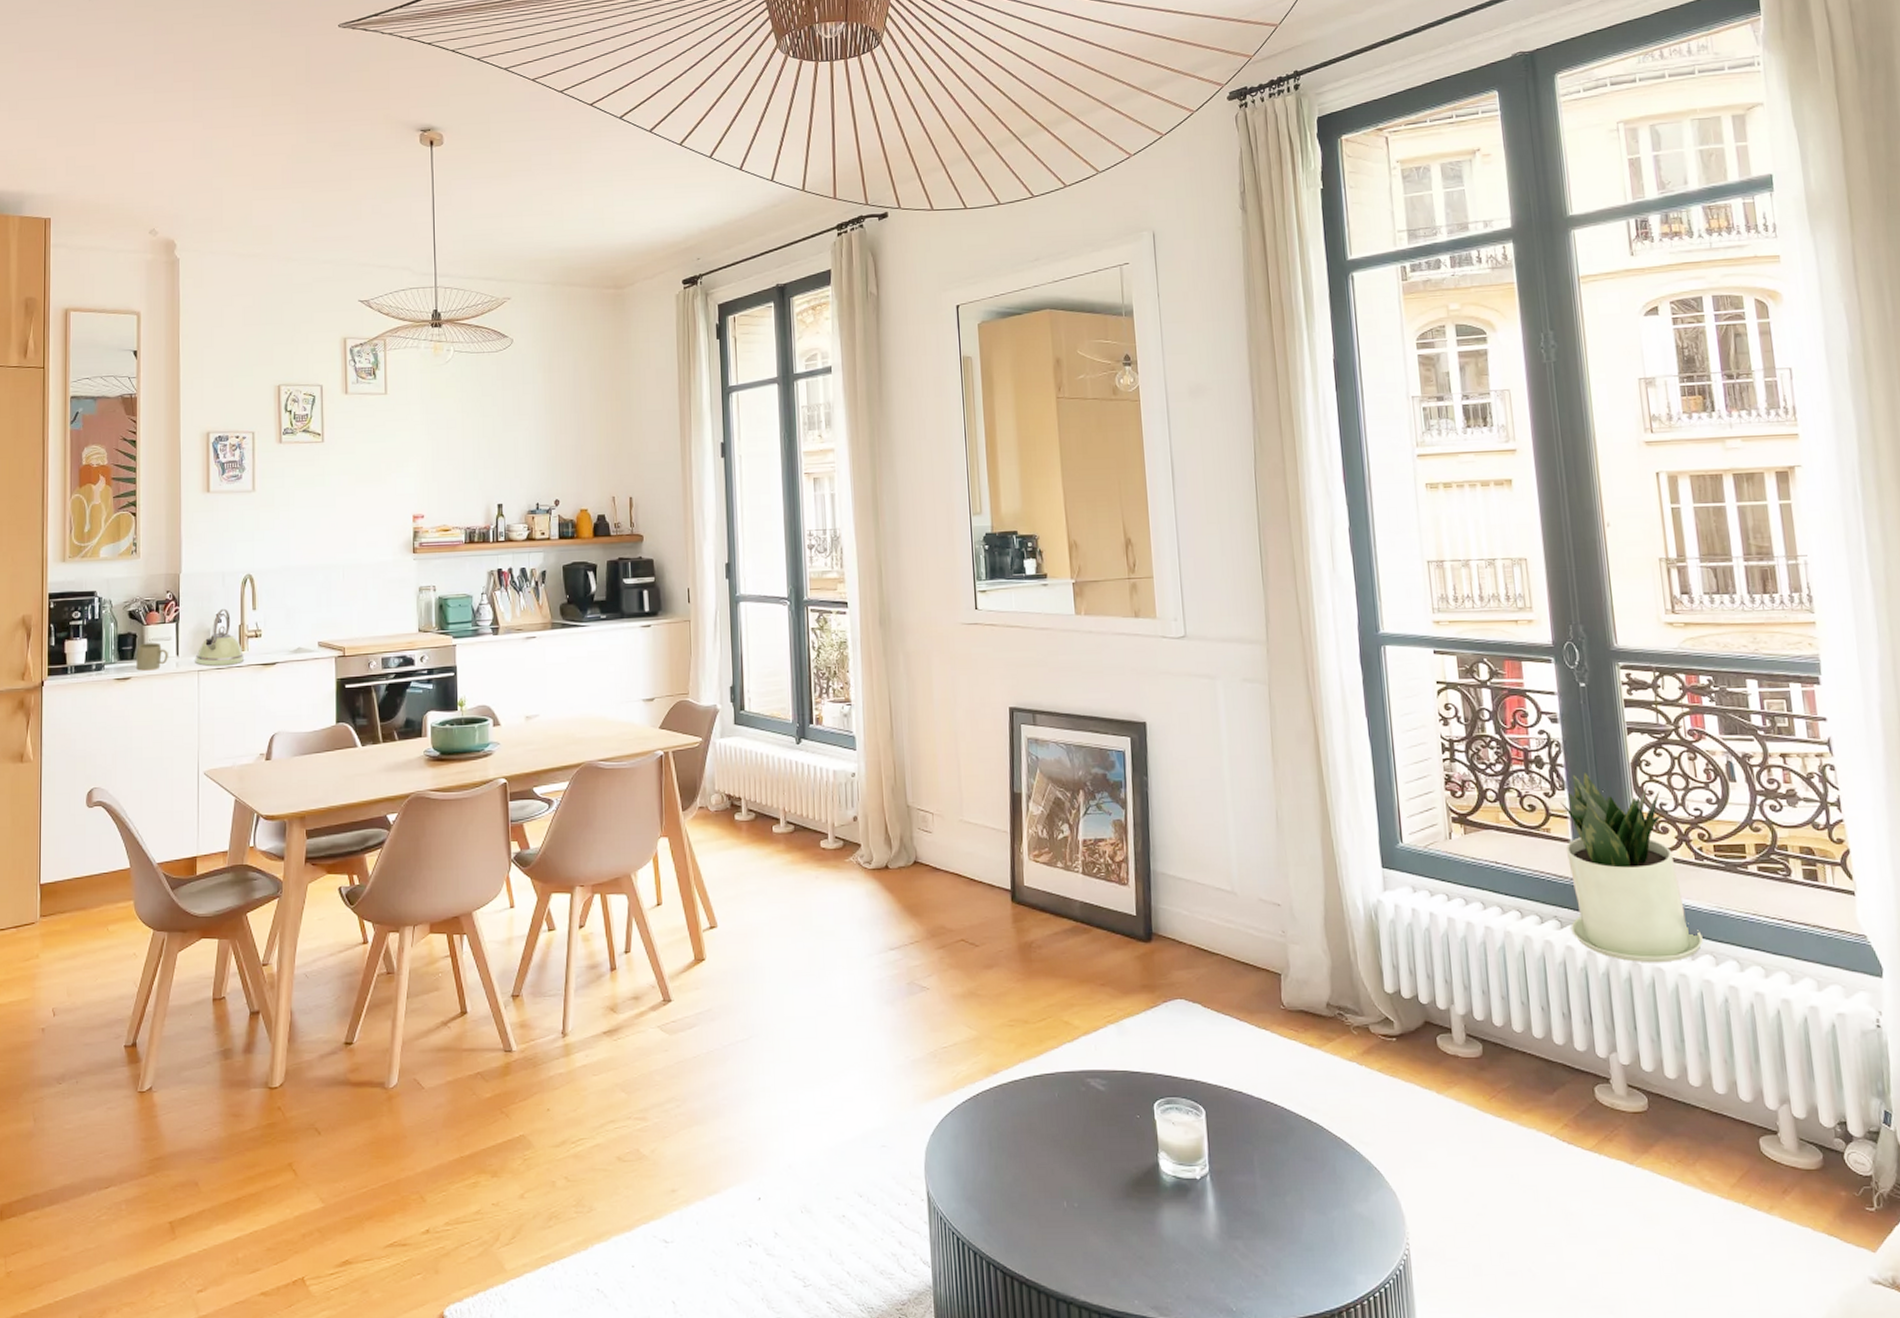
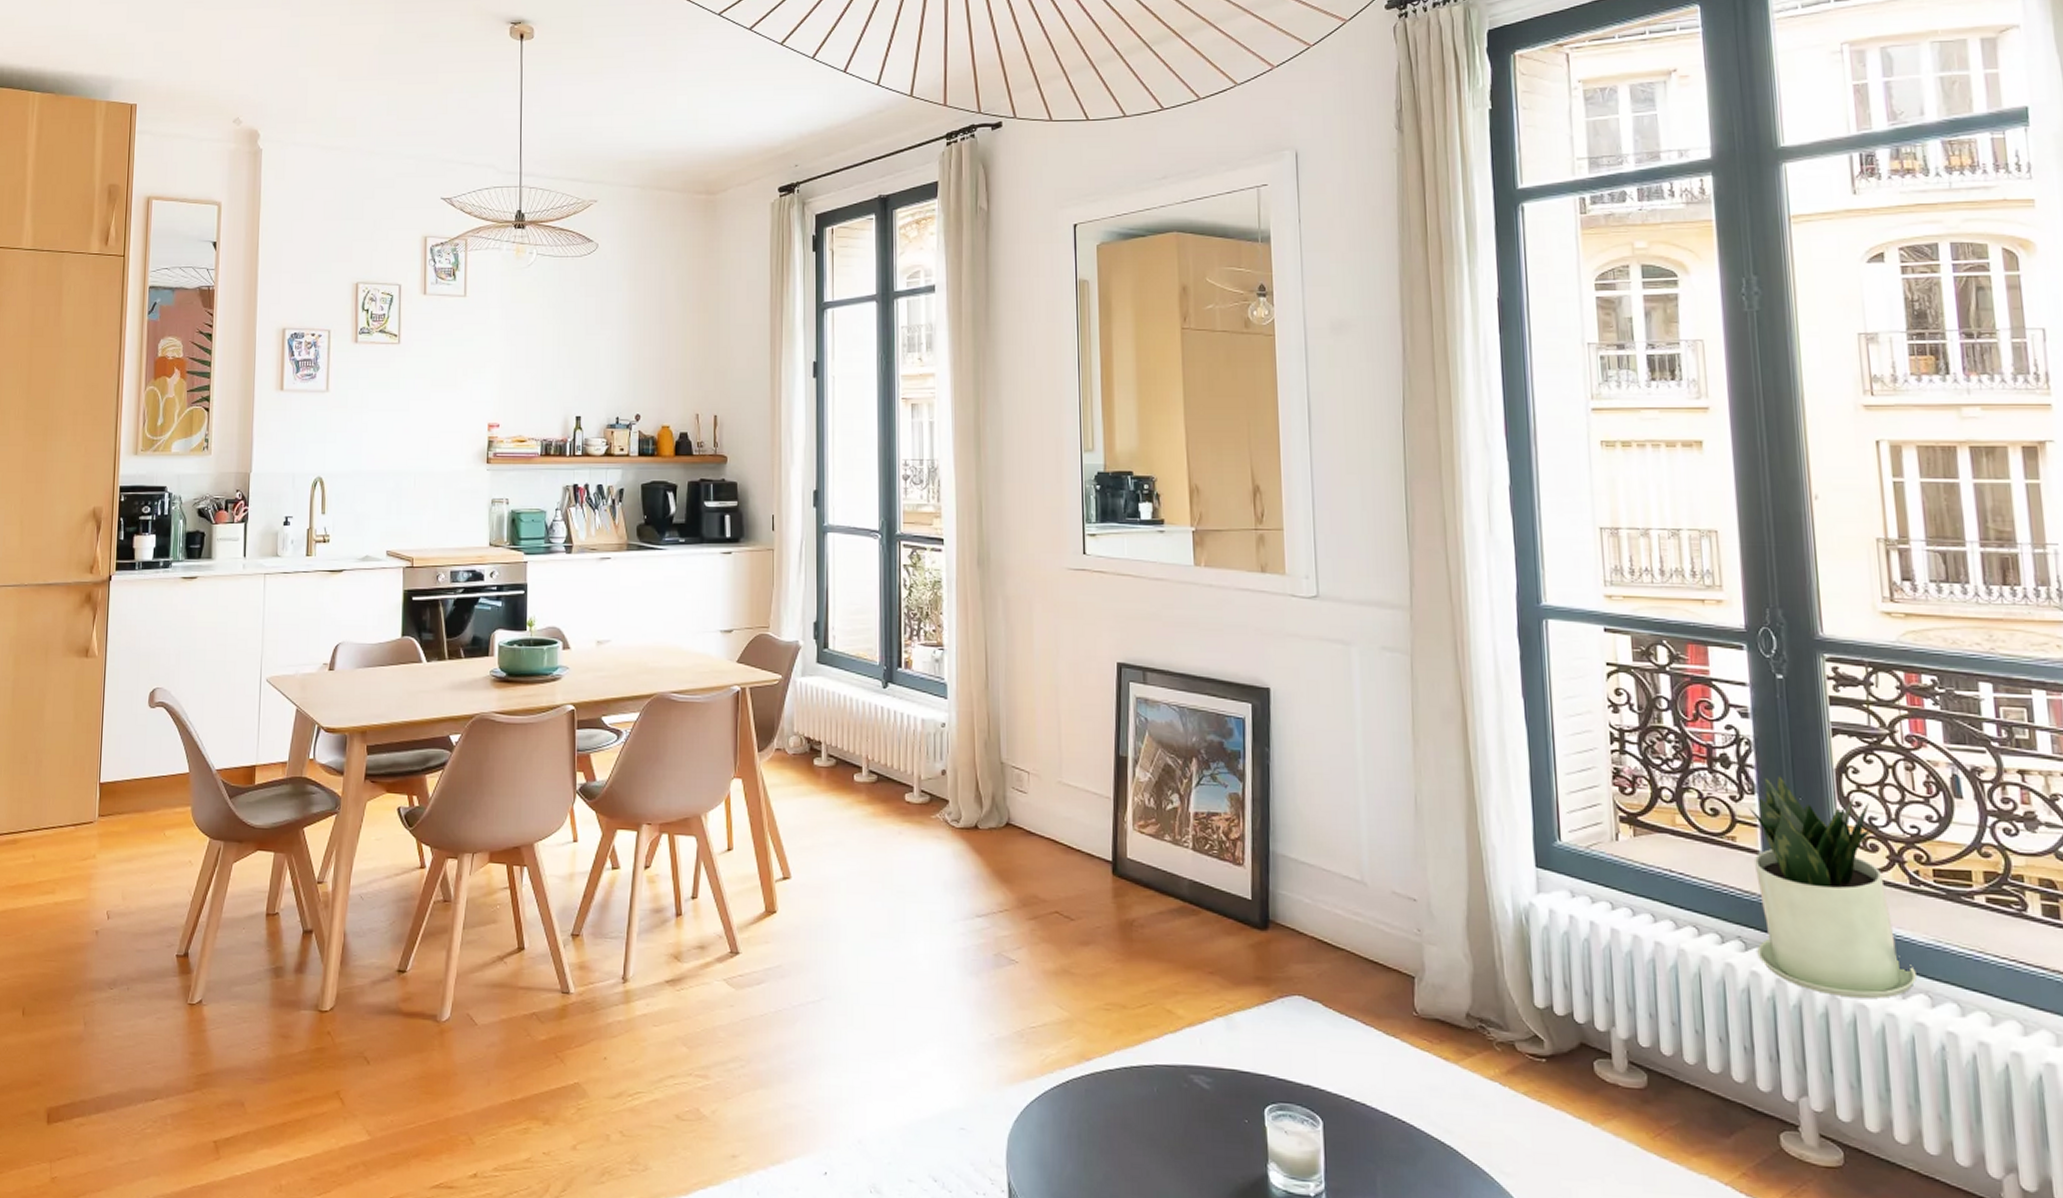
mug: present [136,642,168,671] -> none [203,542,235,571]
kettle: present [194,608,245,667] -> none [260,511,312,571]

